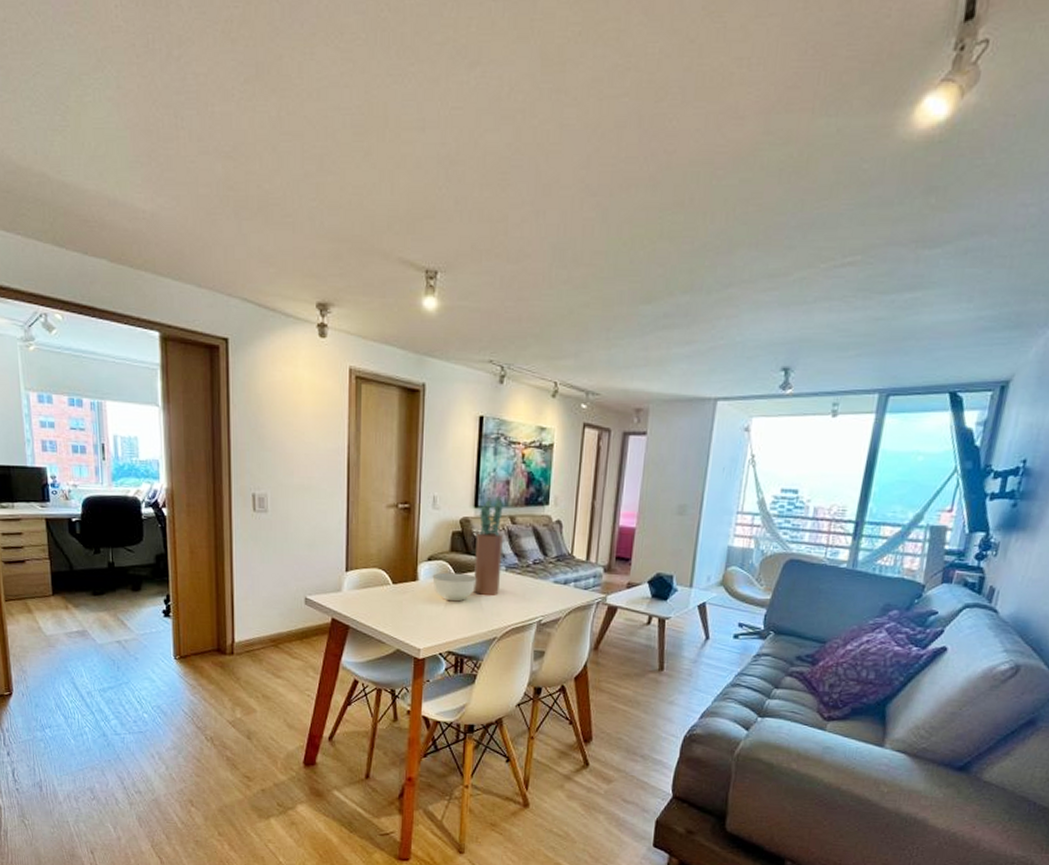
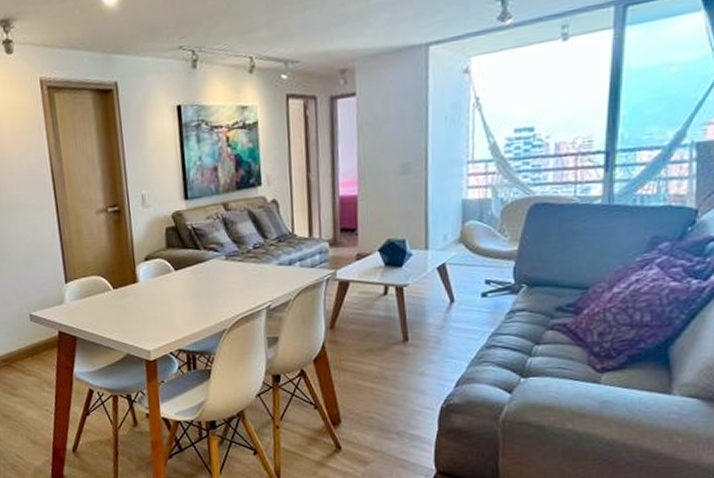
bowl: present [432,572,477,602] -> none [152,268,198,299]
vase: present [474,492,504,595] -> none [190,180,222,288]

